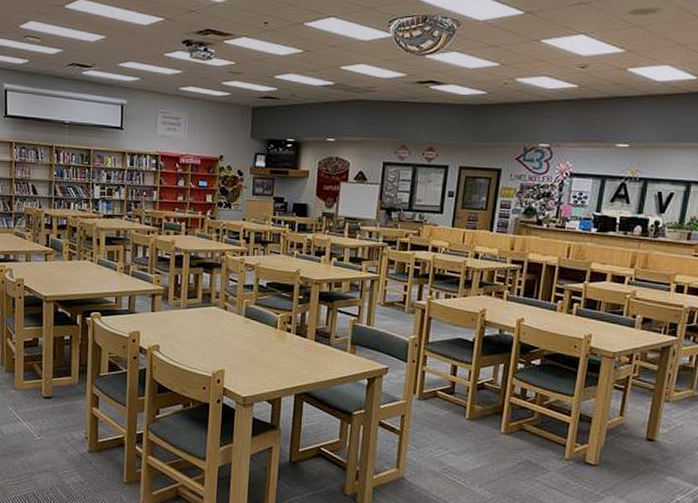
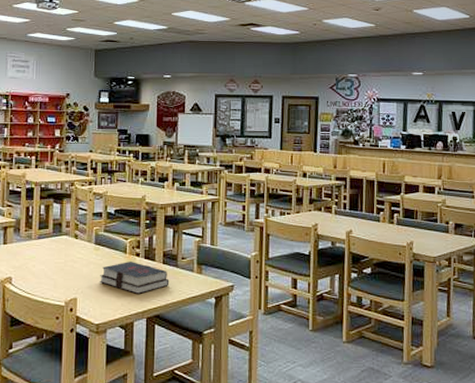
hardback book: none [248,337,321,370] -> present [100,262,170,294]

